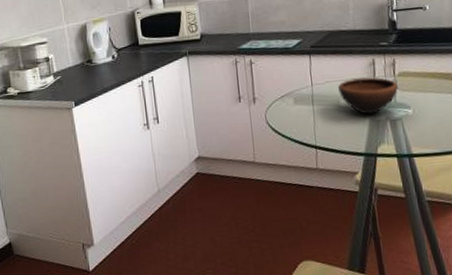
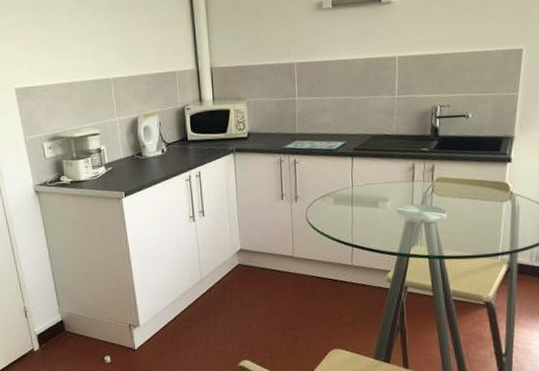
bowl: present [338,77,398,115] -> none [378,181,435,217]

